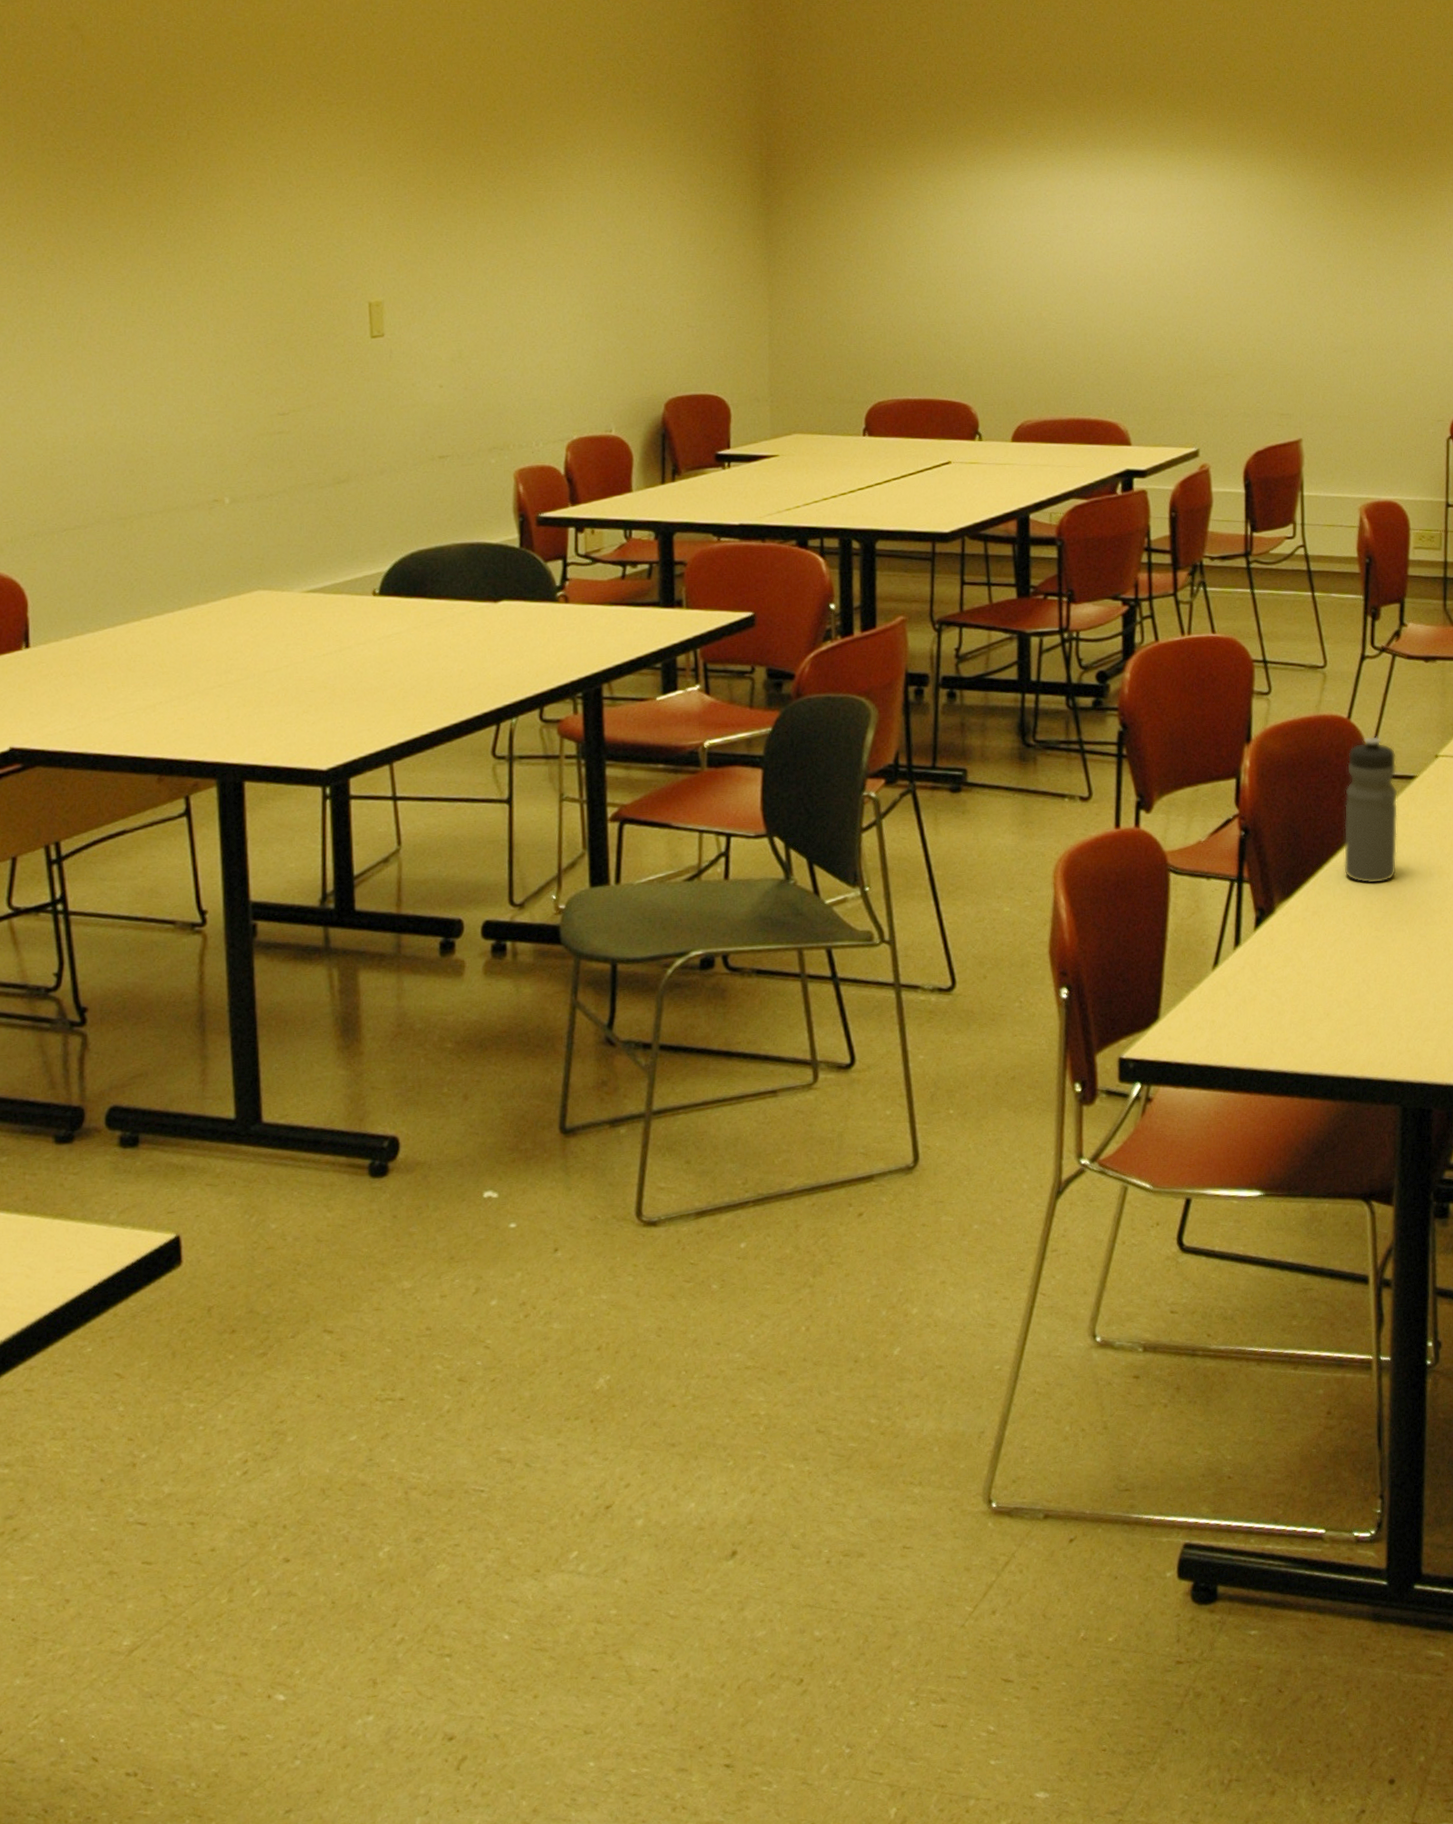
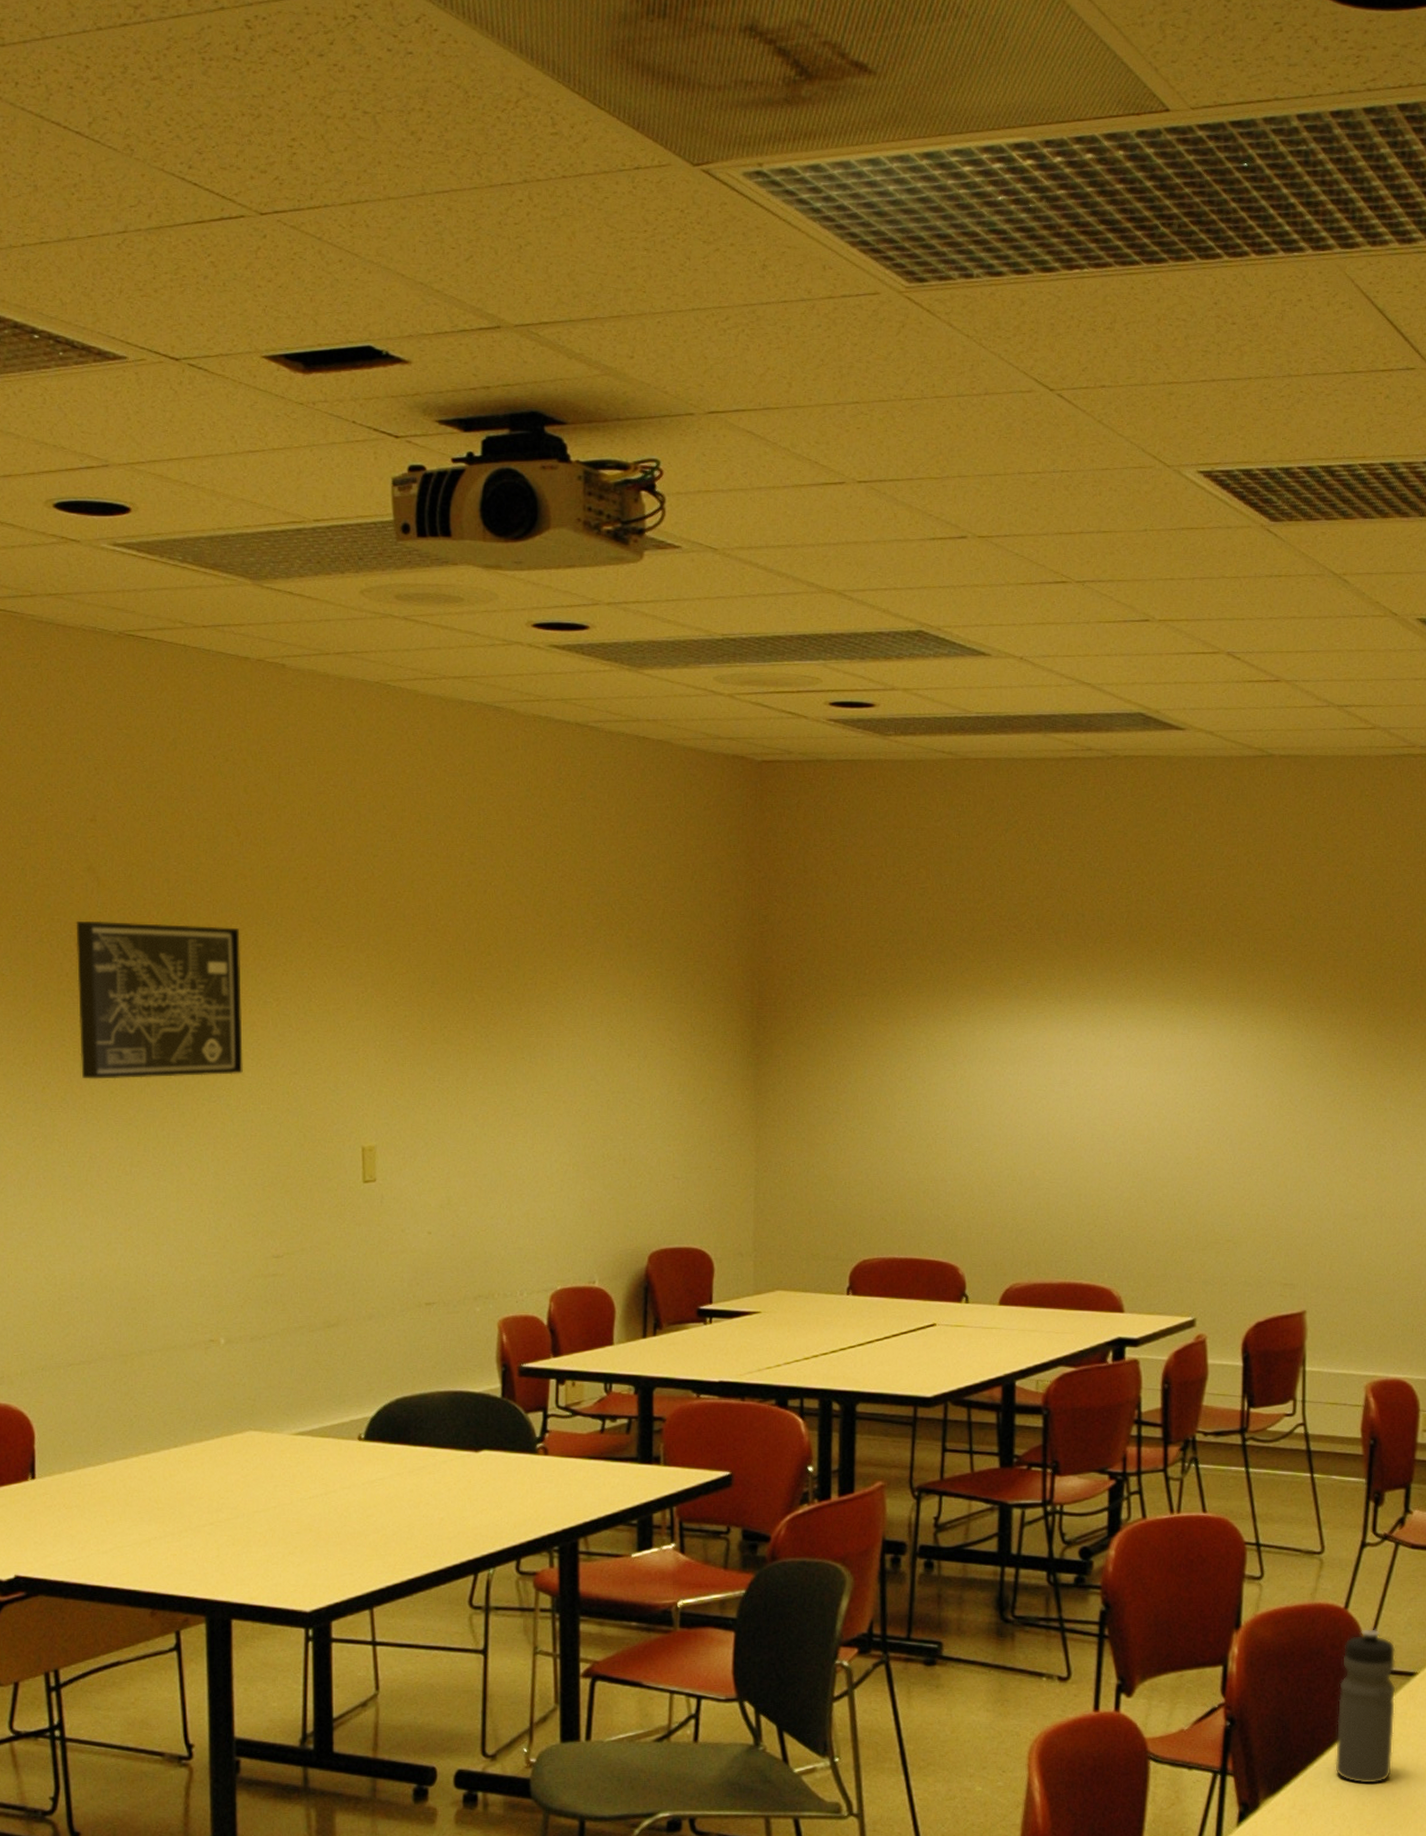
wall art: none [59,79,242,239] -> present [76,920,243,1079]

